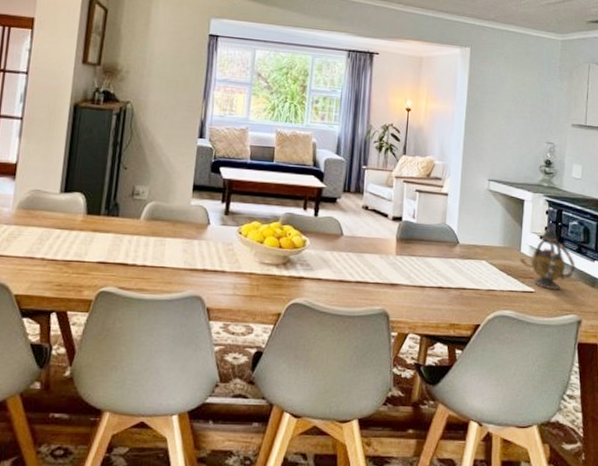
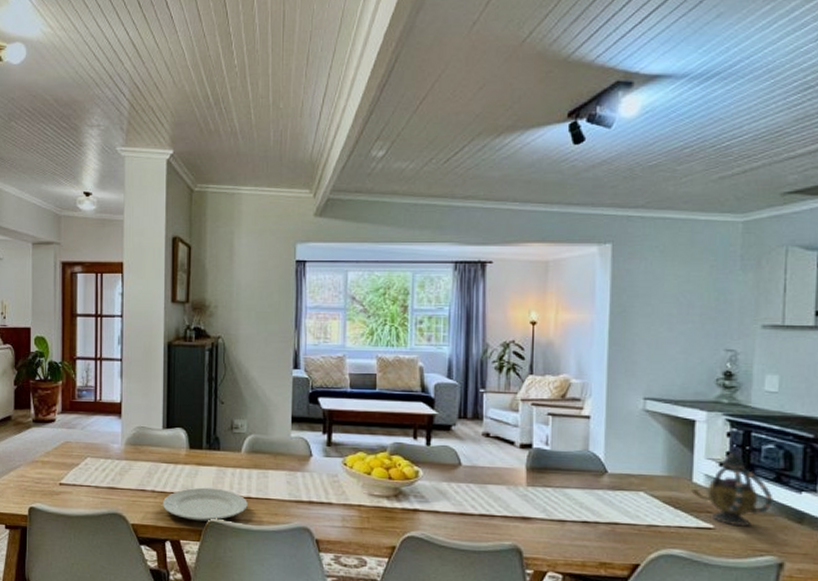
plate: none [51,255,142,291] -> present [162,487,248,522]

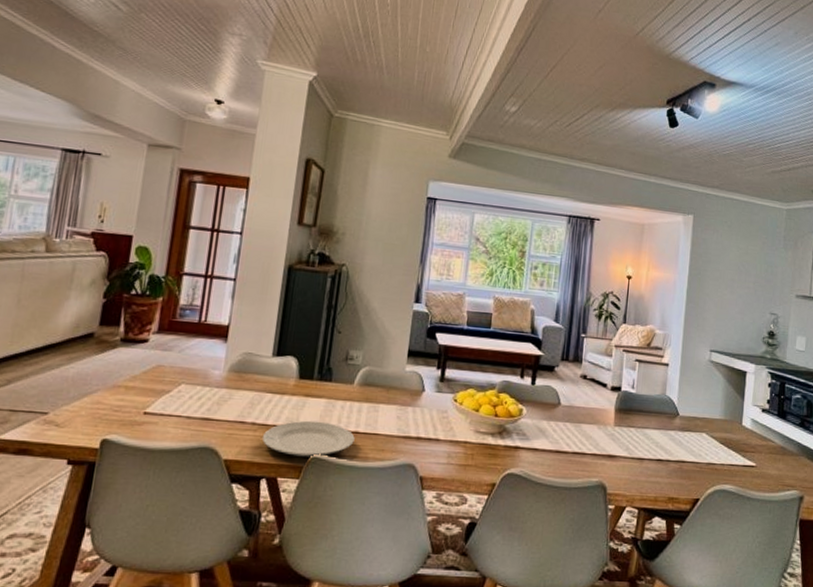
teapot: present [691,452,774,527] -> none [741,400,799,465]

